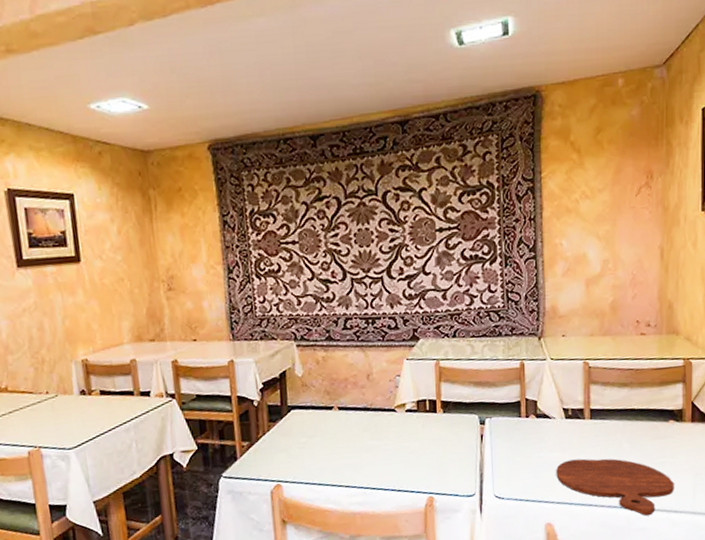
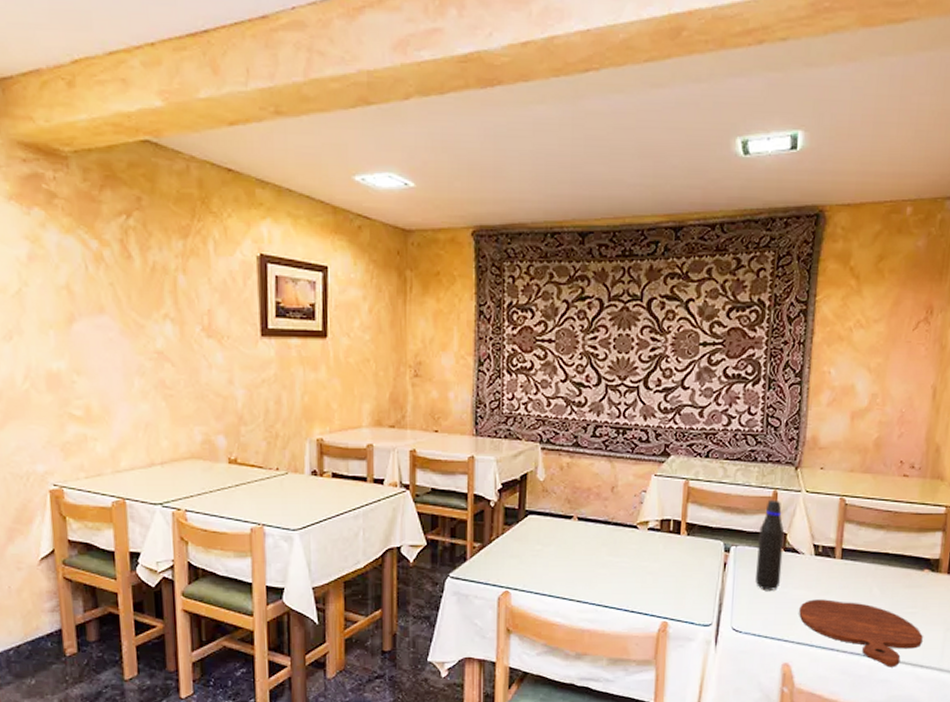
water bottle: none [511,370,536,457] -> present [756,499,785,590]

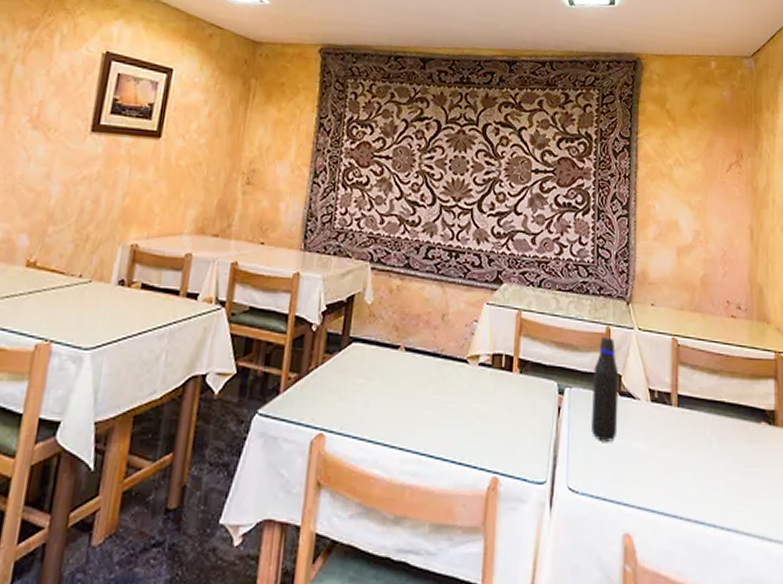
cutting board: present [799,599,923,668] -> none [638,454,768,541]

